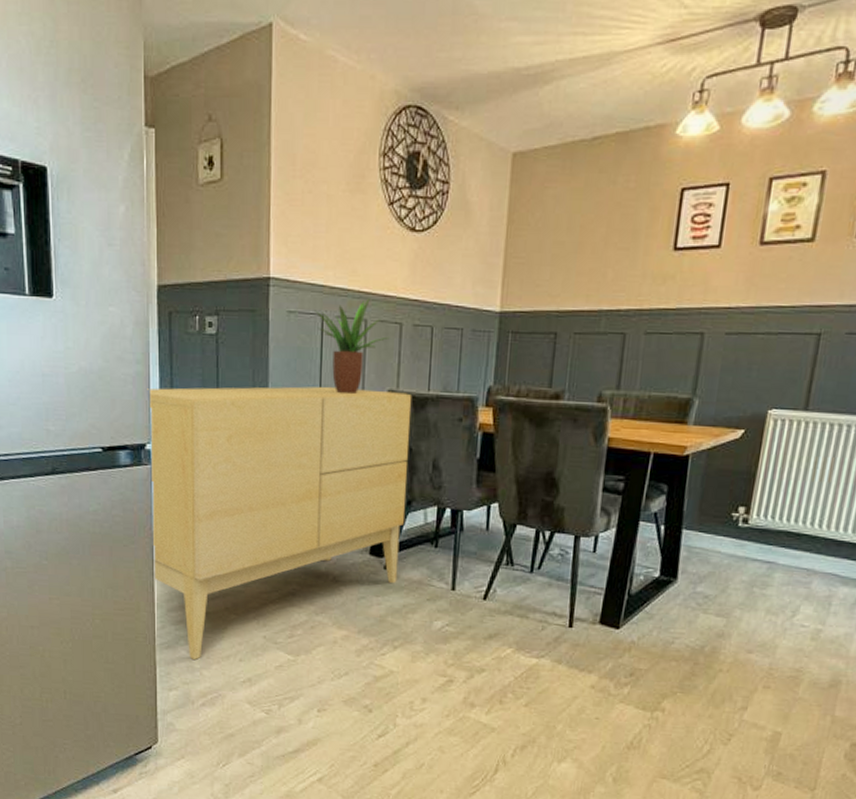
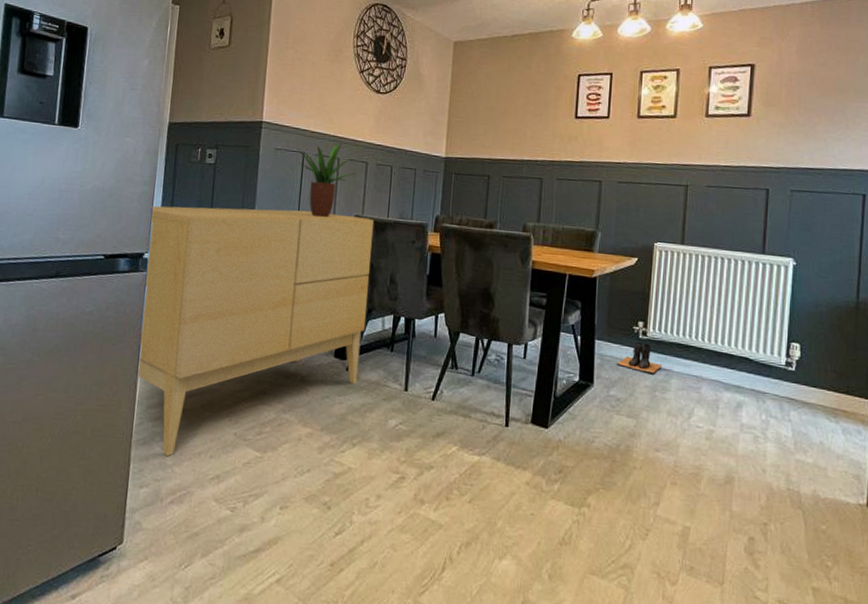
boots: none [708,531,764,568] -> present [617,342,662,374]

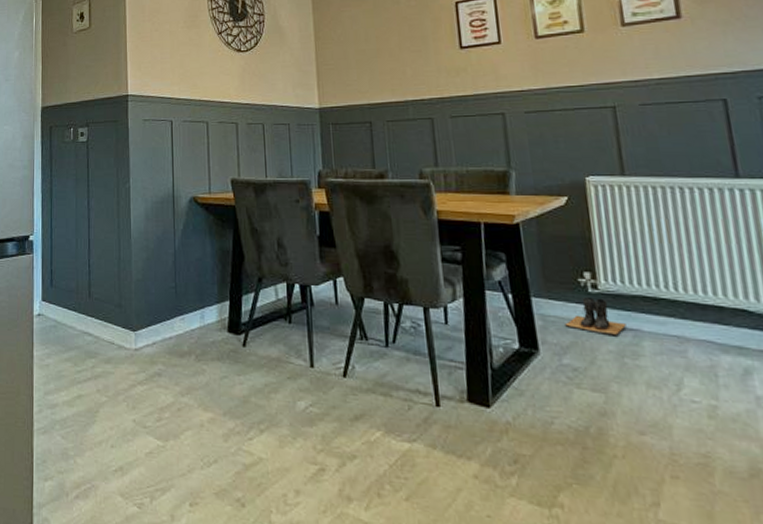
sideboard: present [137,206,375,457] -> none [32,178,258,447]
potted plant: present [297,141,356,218] -> none [165,105,227,185]

